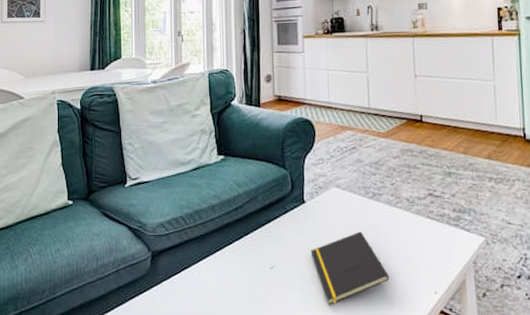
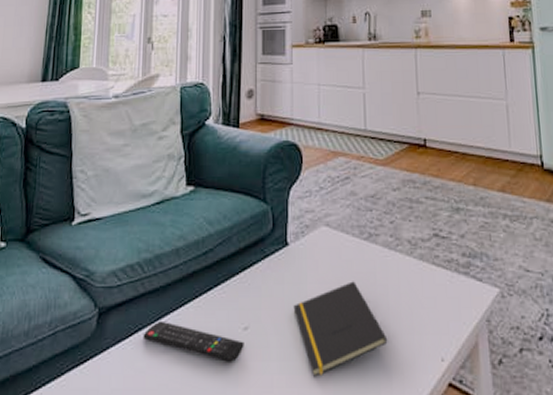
remote control: none [188,261,271,294] -> present [143,320,244,364]

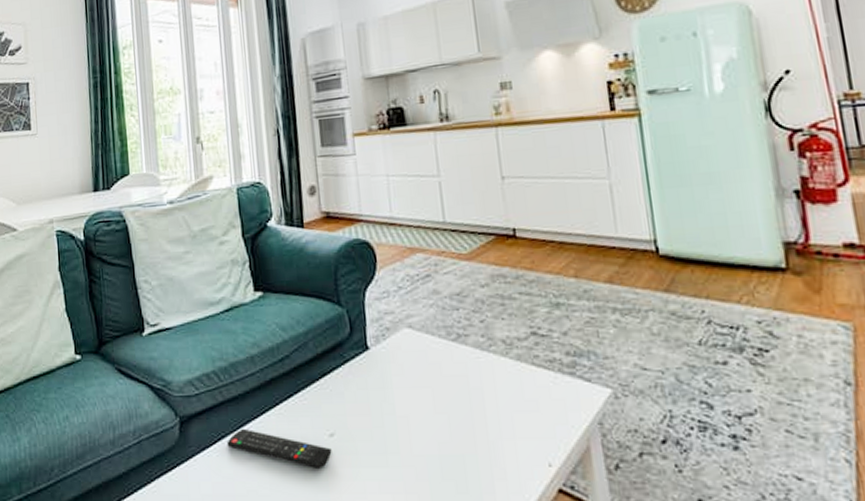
notepad: present [293,281,388,377] -> none [380,385,487,483]

